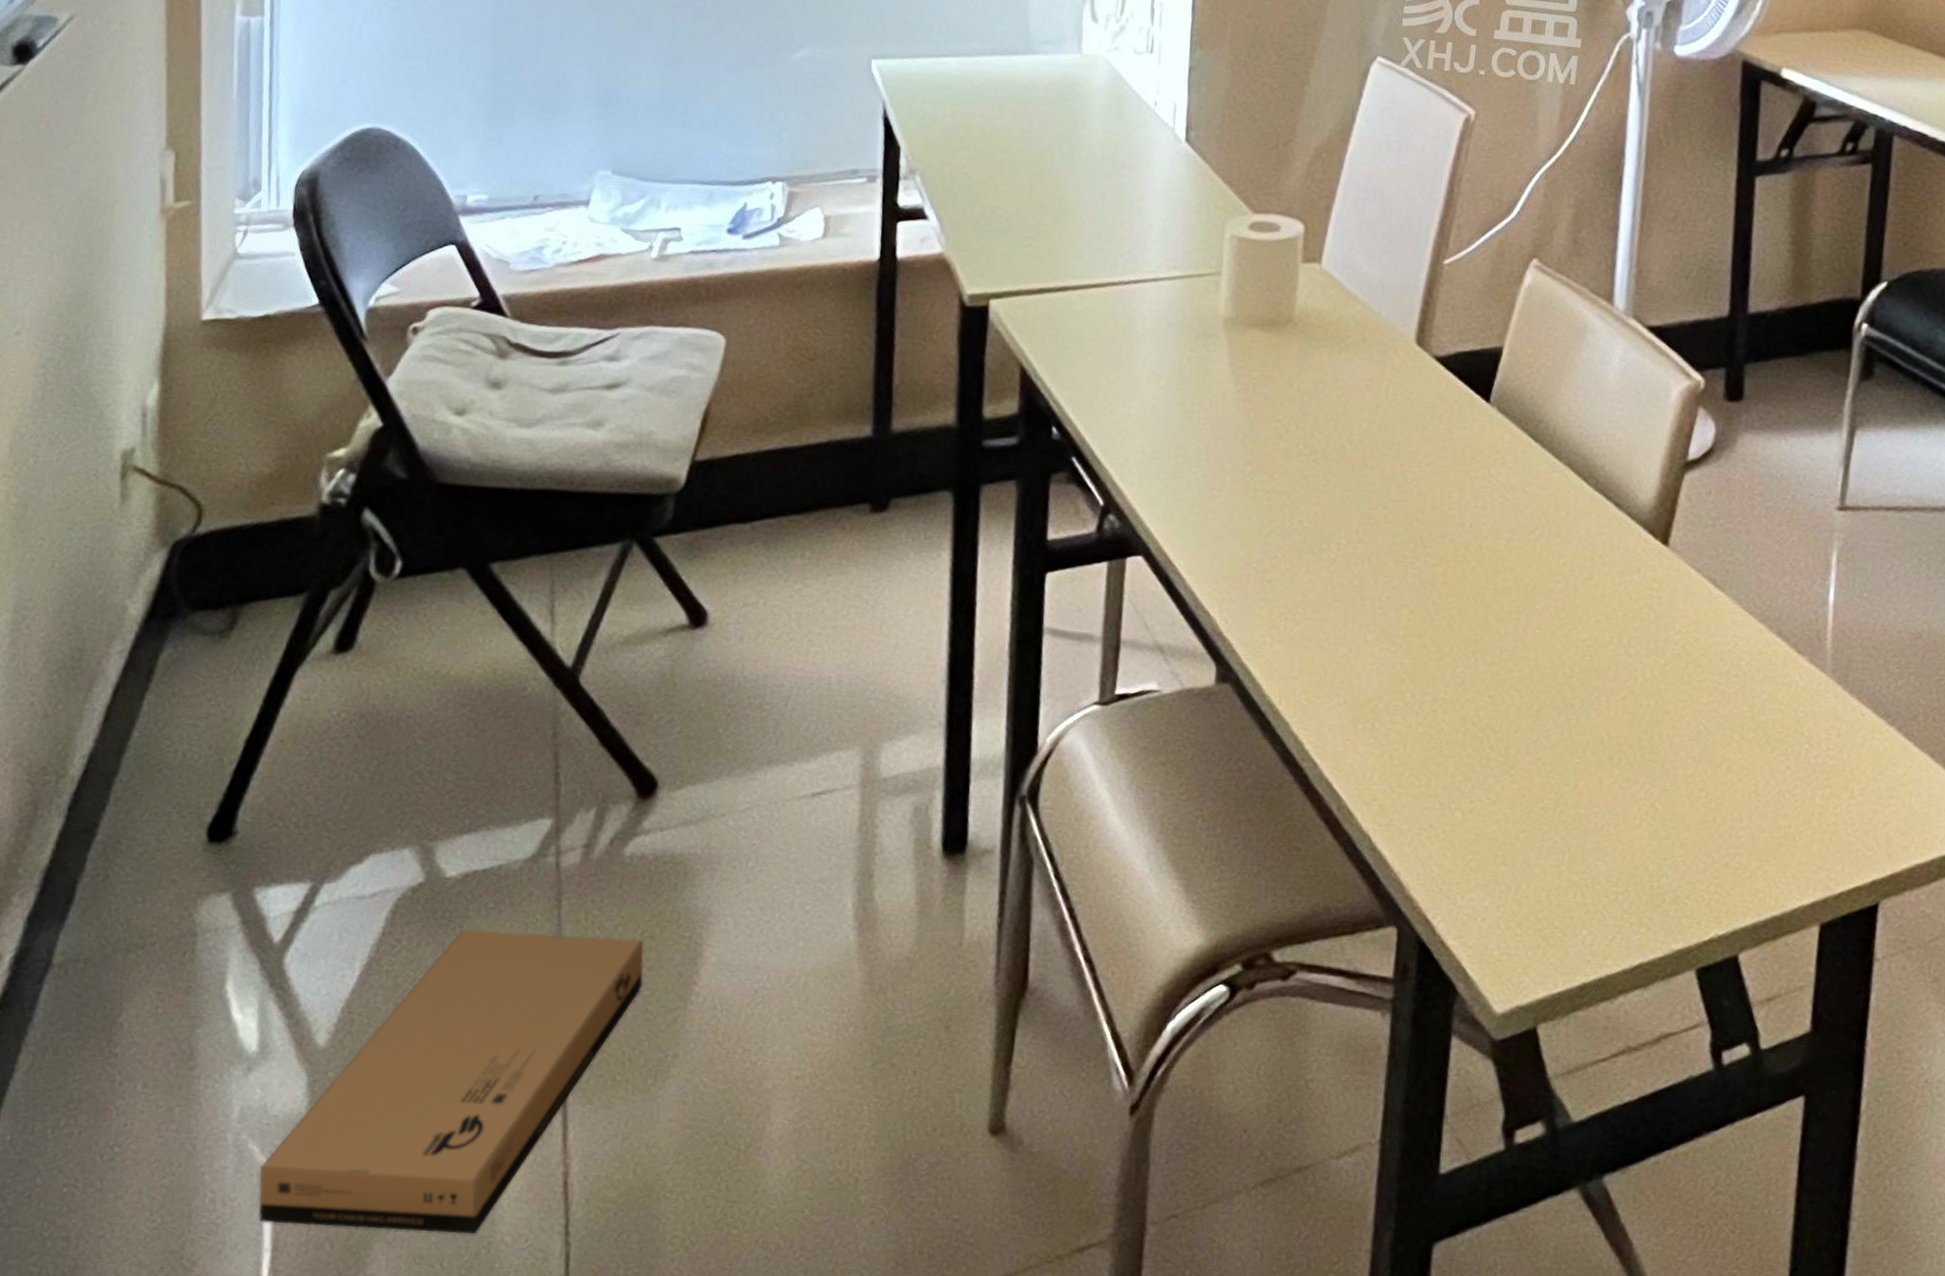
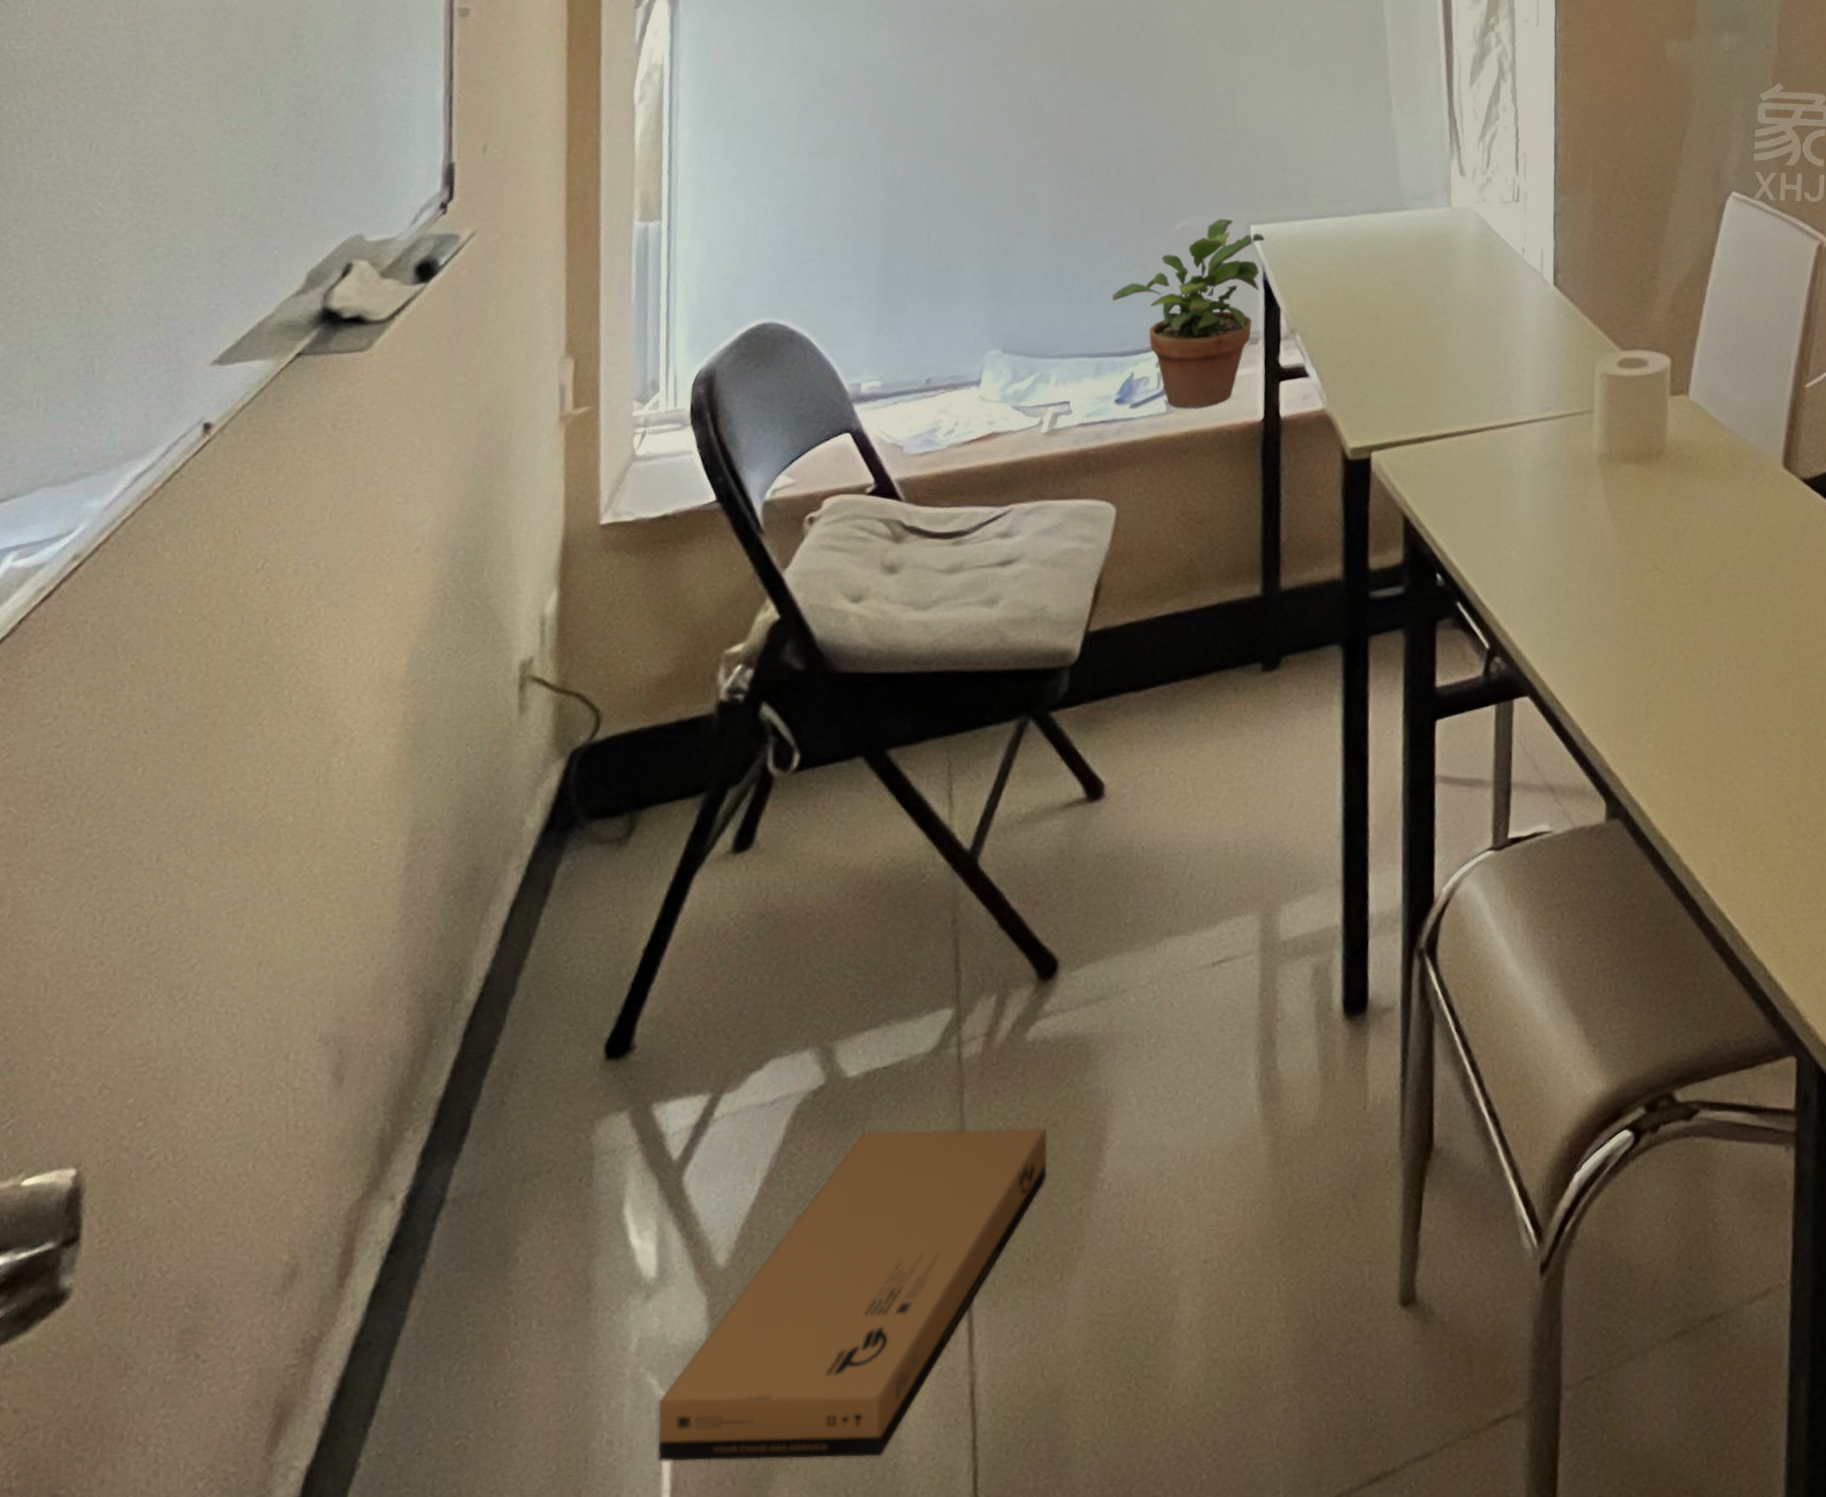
potted plant: none [726,50,886,244] -> present [1112,218,1265,409]

